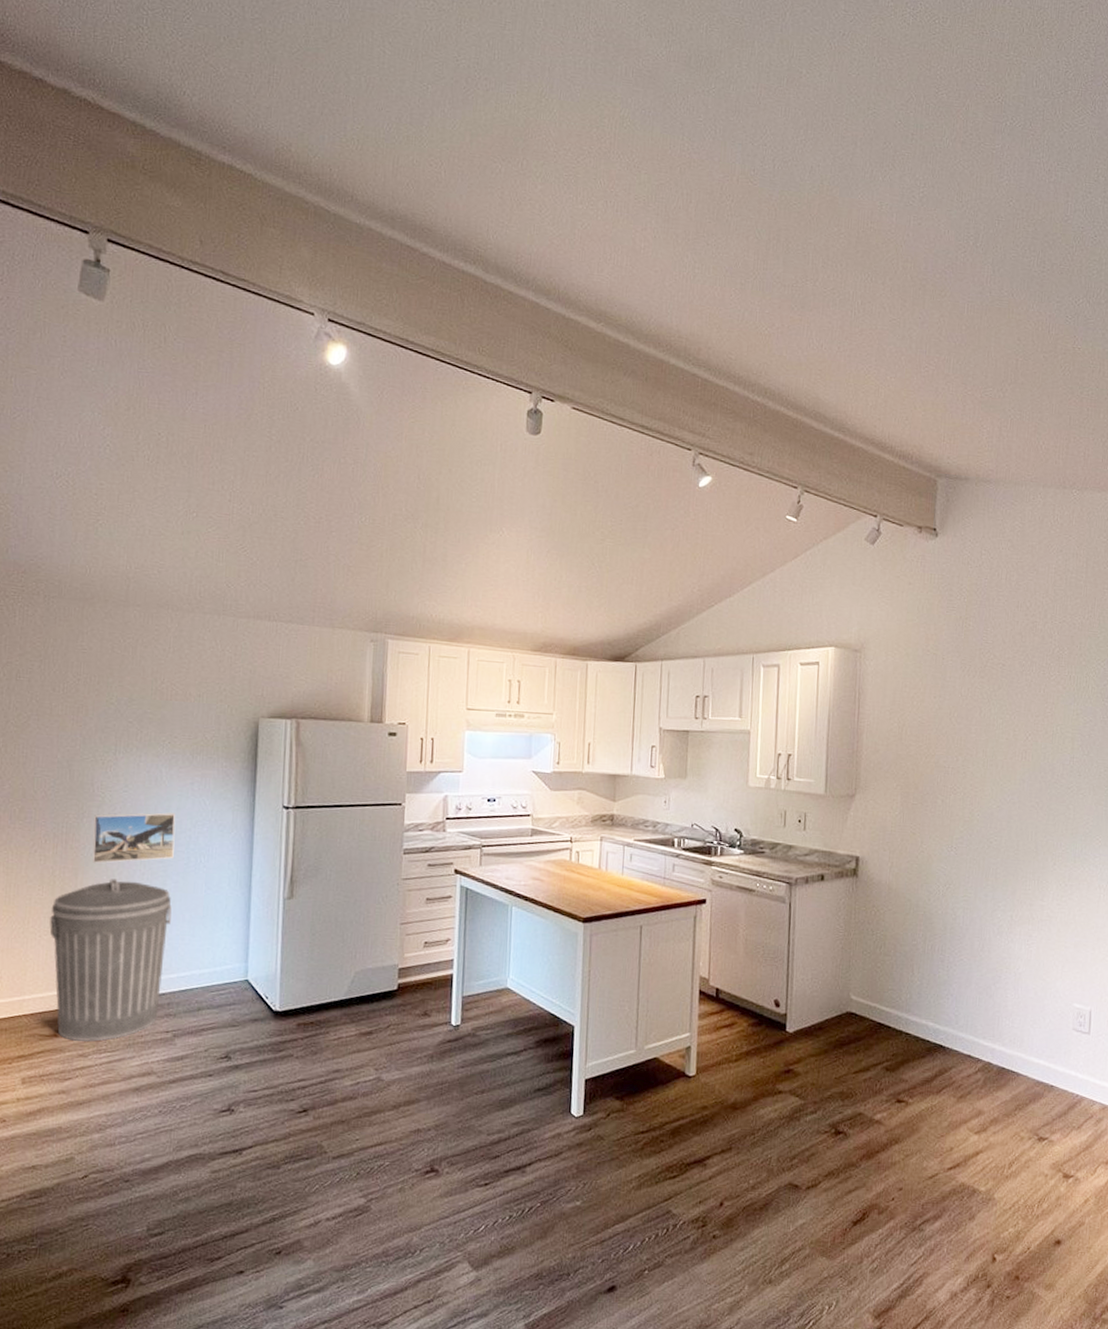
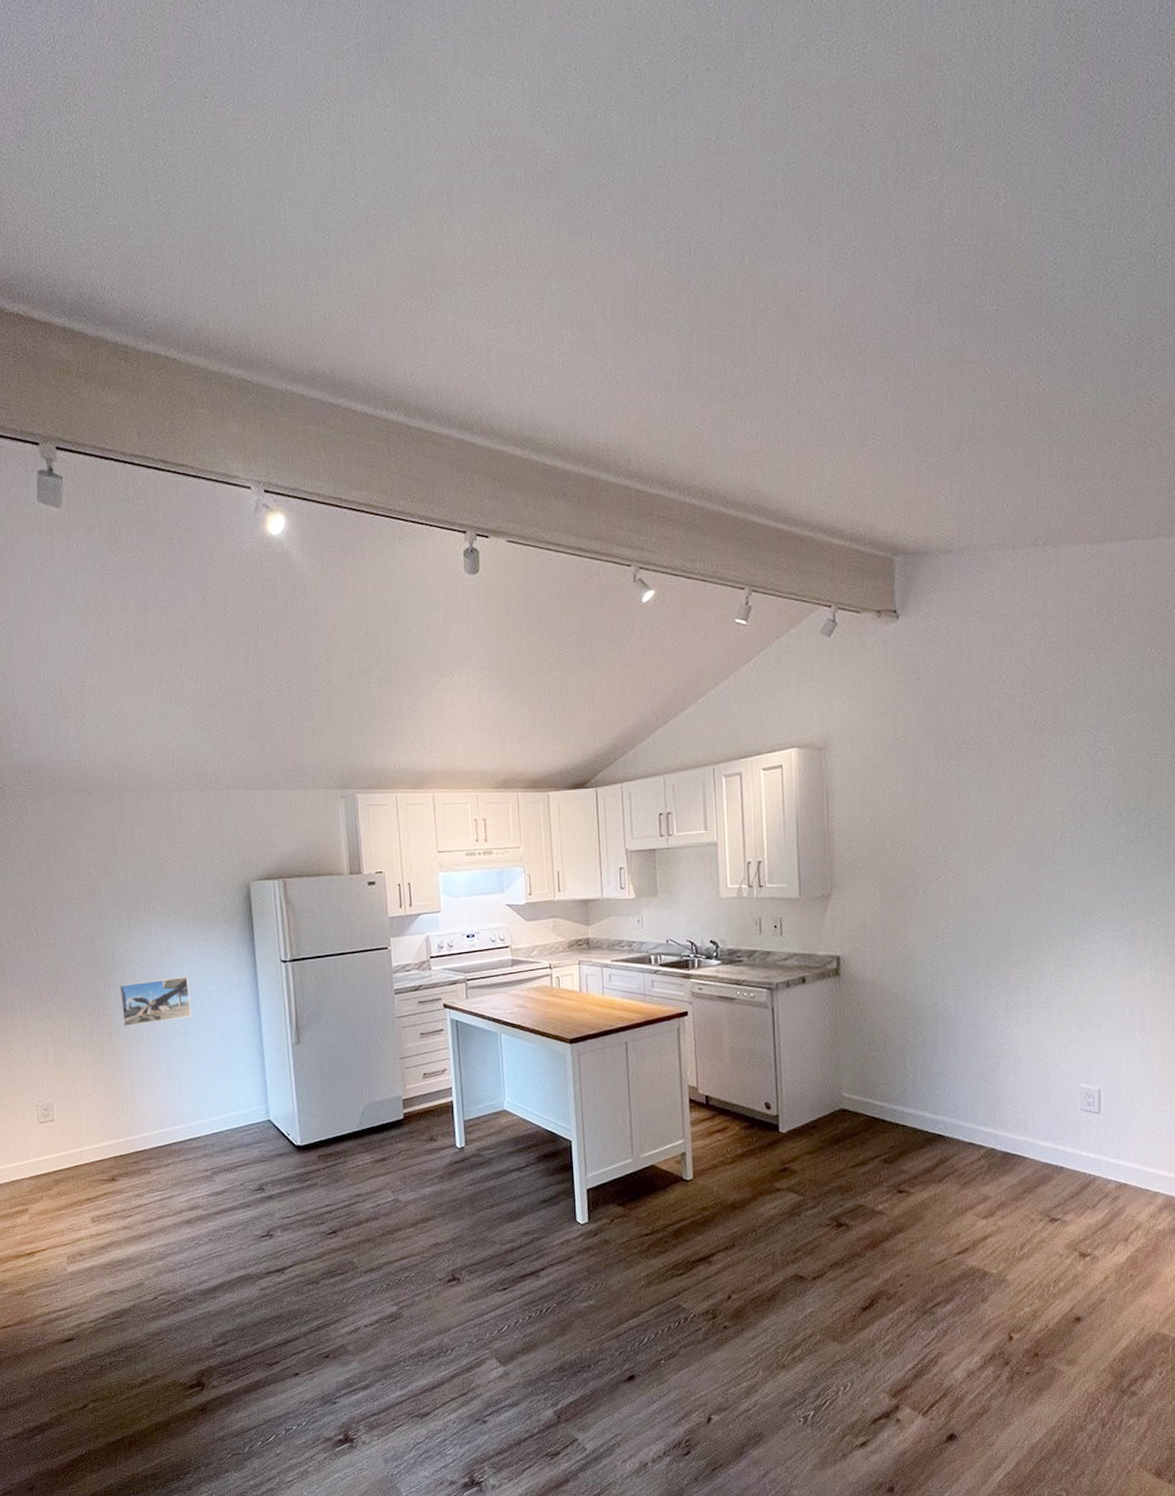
trash can: present [49,879,172,1043] -> none [94,1039,197,1184]

